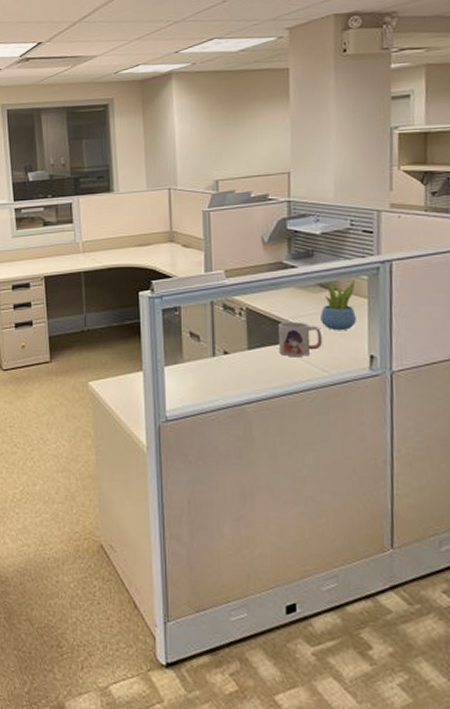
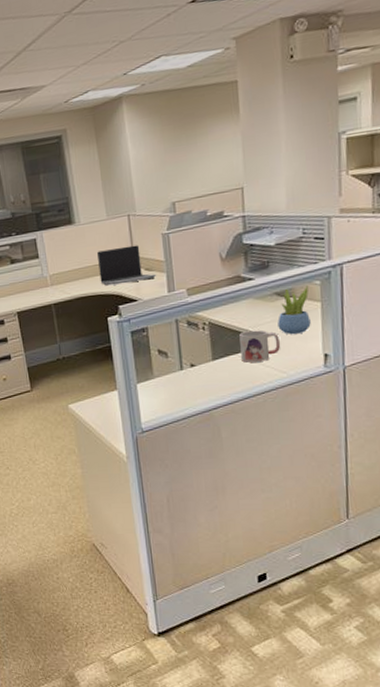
laptop computer: none [134,219,193,259] -> present [97,245,156,286]

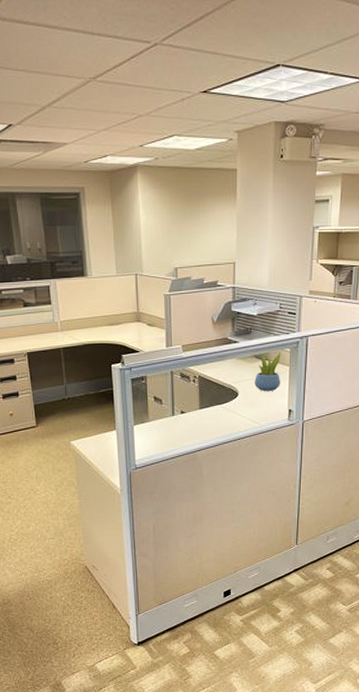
laptop computer: present [97,245,156,286] -> none [106,302,157,336]
mug: present [239,329,281,363] -> none [223,386,256,413]

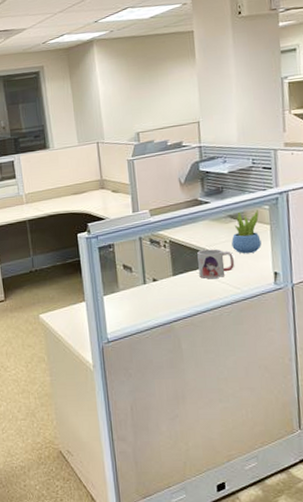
mug: none [223,386,256,413] -> present [197,248,235,279]

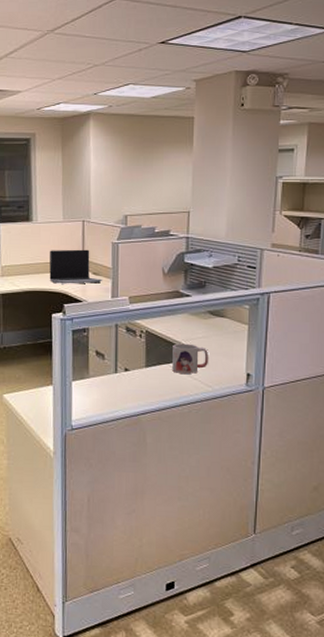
laptop computer: none [69,169,122,205] -> present [49,249,102,284]
succulent plant: present [231,209,262,254] -> none [208,307,238,353]

